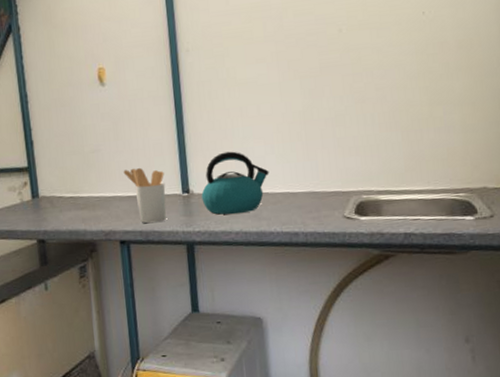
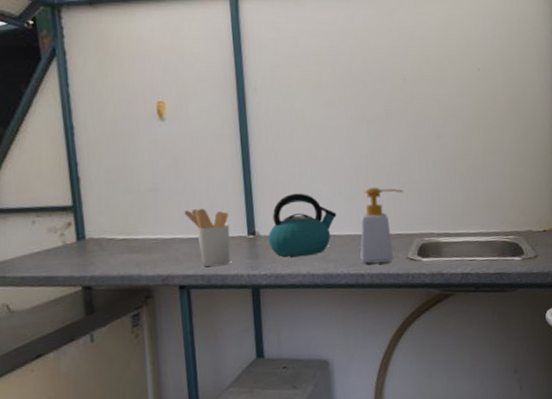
soap bottle: none [293,143,339,223] -> present [360,187,403,264]

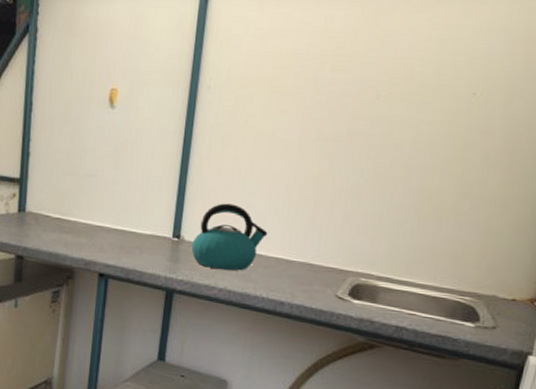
utensil holder: present [184,208,231,267] -> none [116,201,158,263]
soap bottle: present [360,187,403,264] -> none [283,211,348,296]

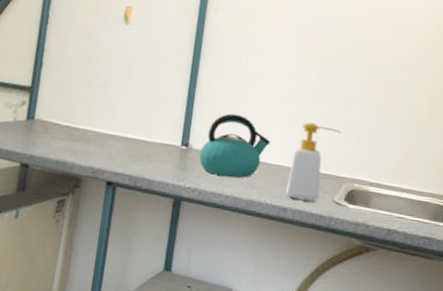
soap bottle: none [283,211,348,296] -> present [286,122,341,201]

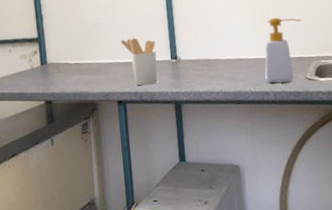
utensil holder: none [127,110,168,171] -> present [120,38,158,86]
kettle: present [199,113,271,178] -> none [187,24,244,78]

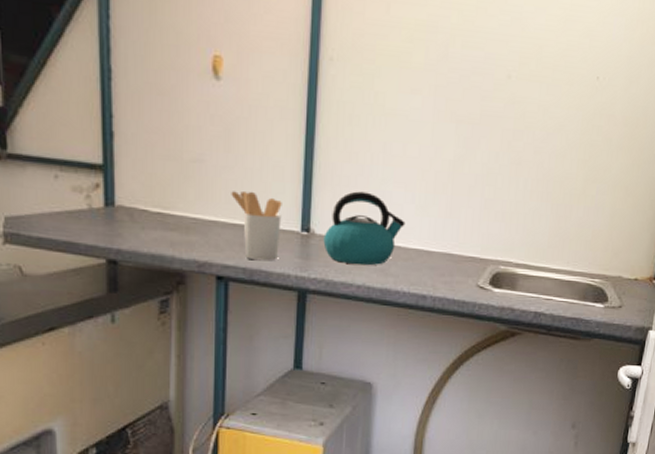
kettle: none [187,24,244,78] -> present [323,191,406,266]
soap bottle: present [264,17,301,83] -> none [425,198,485,287]

